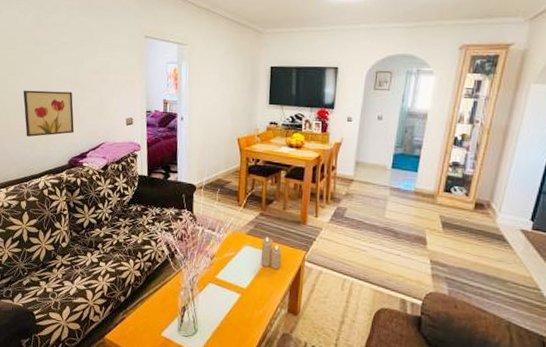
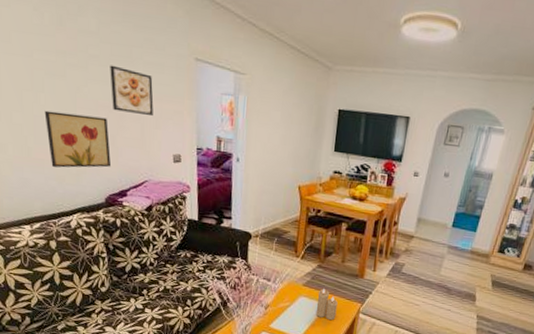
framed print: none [75,48,110,86] -> present [110,65,154,115]

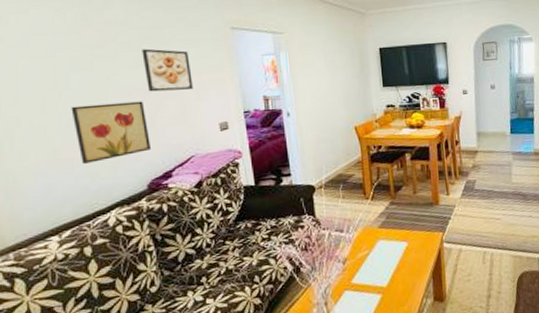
candle: present [315,289,338,320] -> none [396,226,420,258]

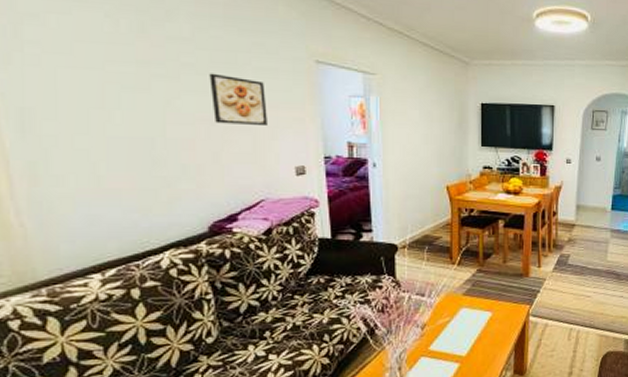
wall art: present [71,101,152,165] -> none [121,130,216,198]

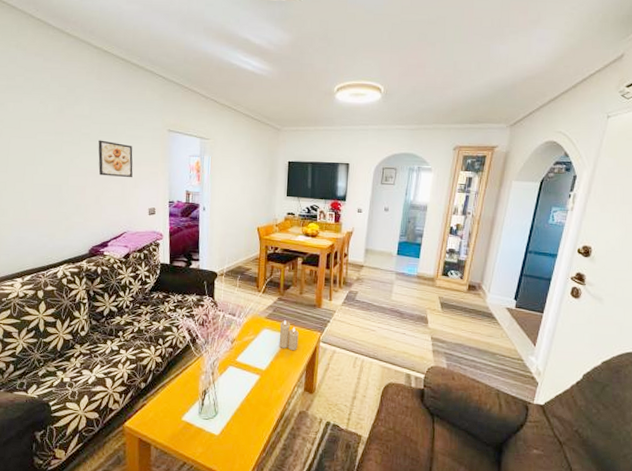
candle: none [480,295,504,329] -> present [278,320,299,350]

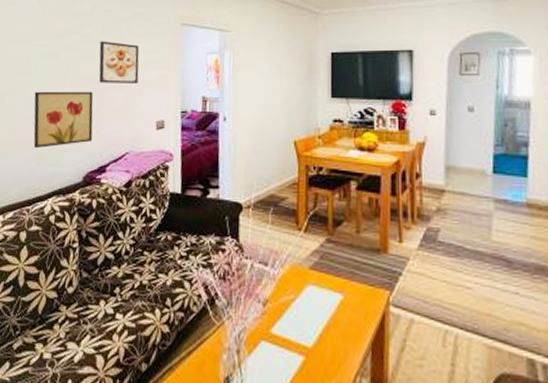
wall art: none [42,179,96,227] -> present [33,91,94,149]
candle: present [278,320,299,350] -> none [329,272,358,318]

